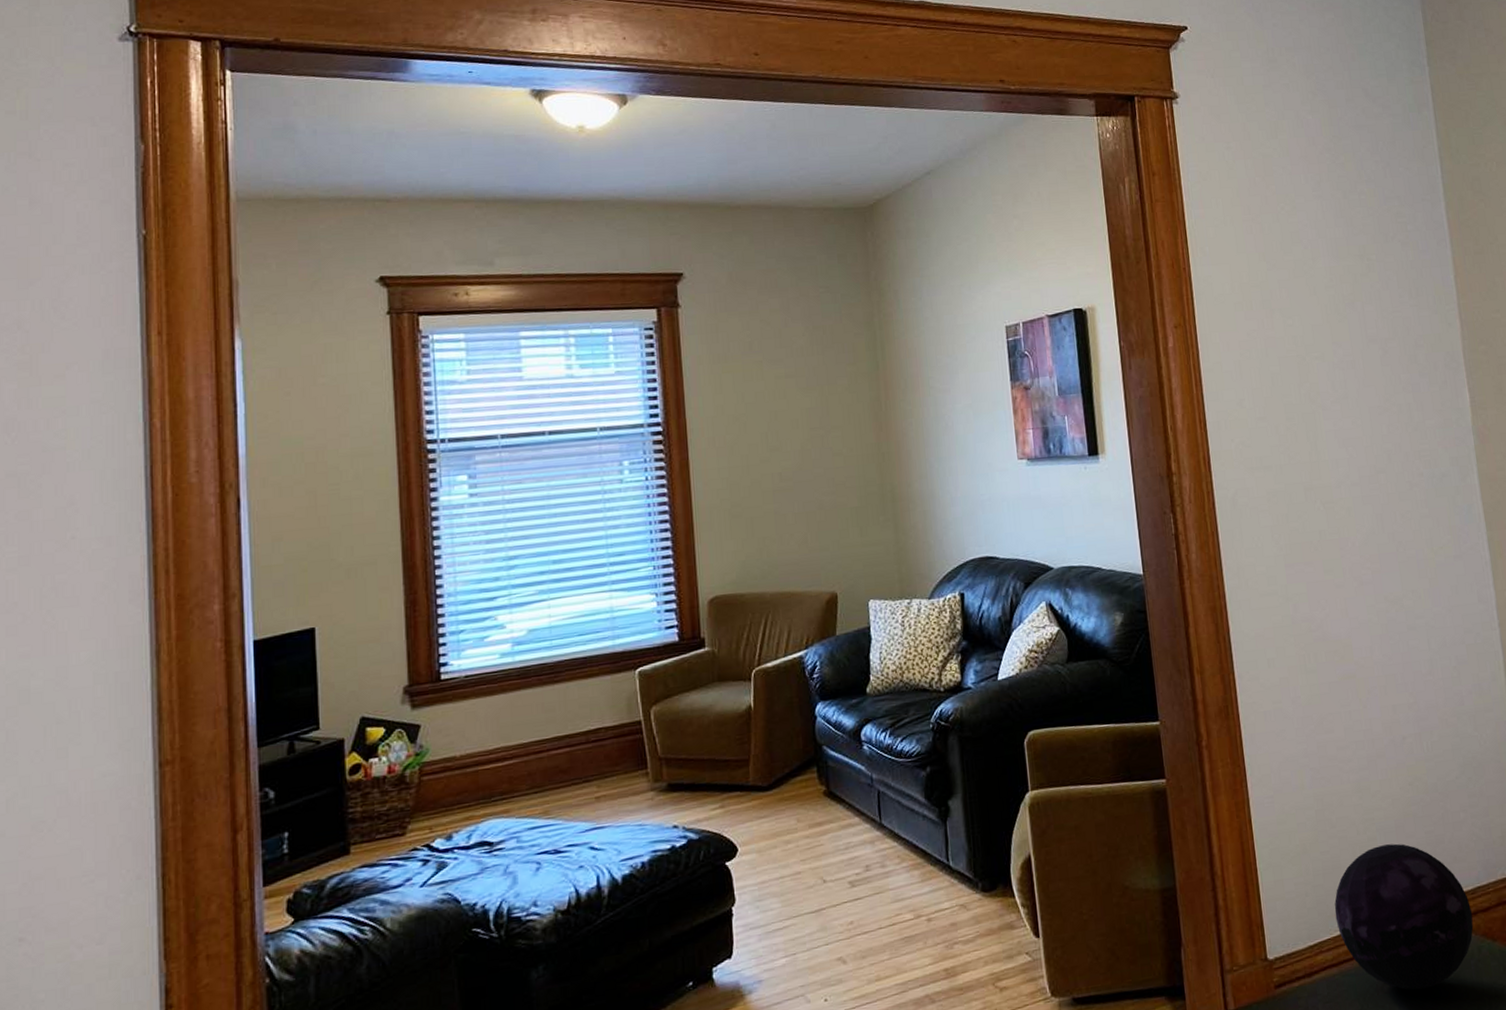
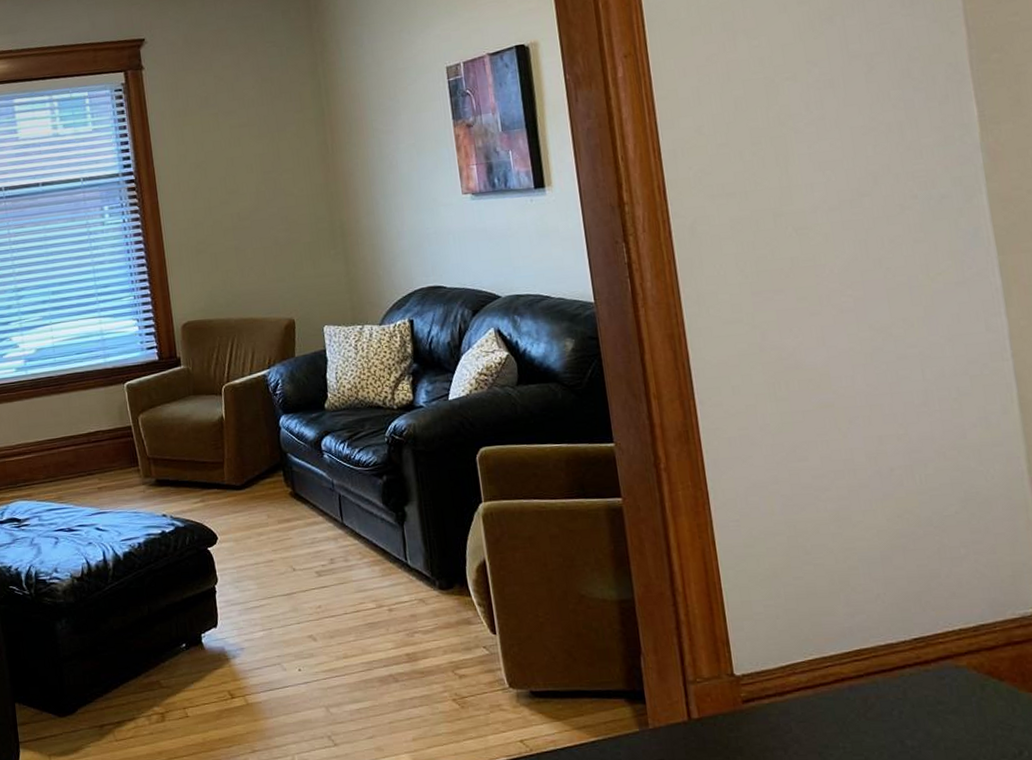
decorative orb: present [1334,843,1474,990] -> none [809,574,976,720]

